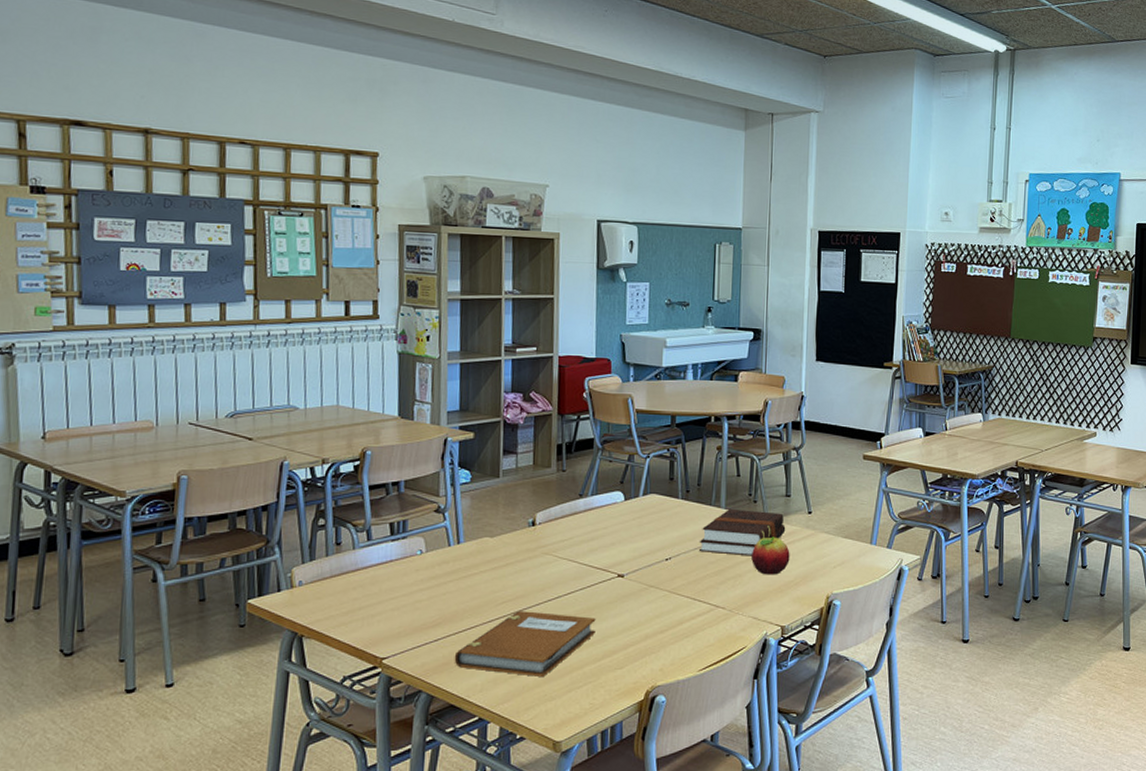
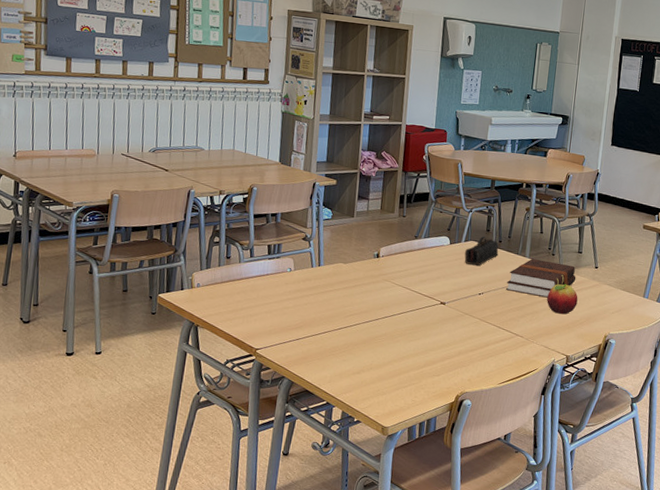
notebook: present [454,611,596,677] -> none [310,323,421,376]
pencil case: none [644,486,687,525] -> present [464,236,499,266]

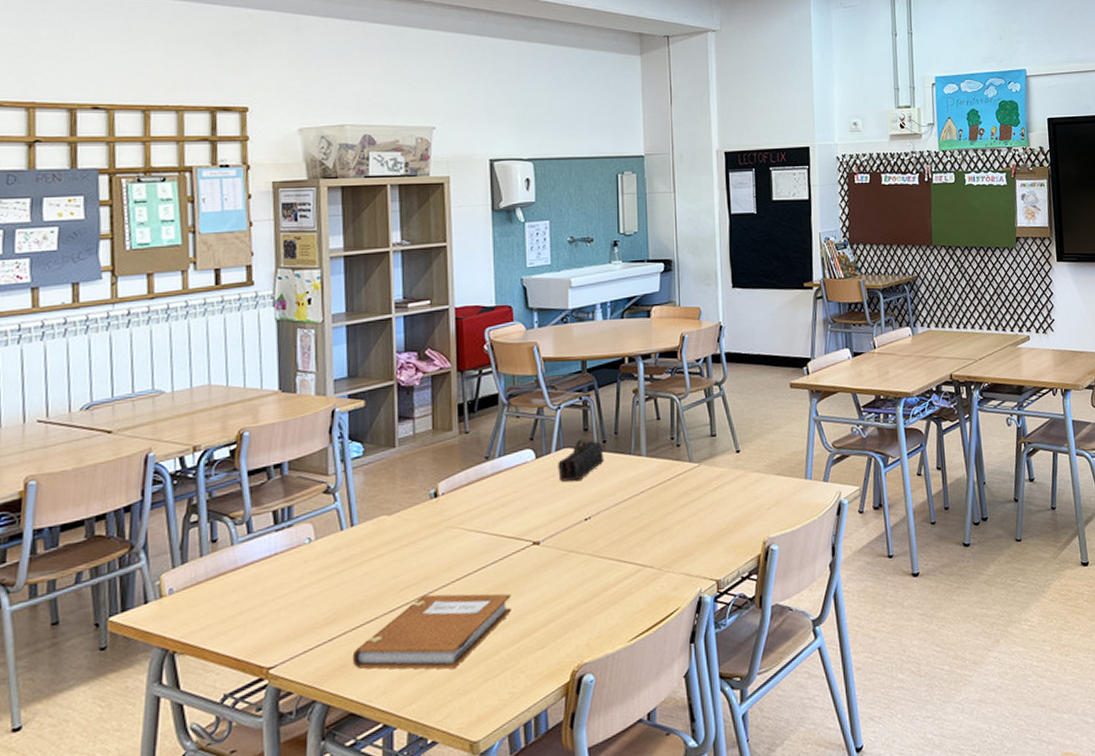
notebook: none [310,323,421,376] -> present [352,593,511,670]
hardback book: present [506,258,576,298] -> none [621,455,714,507]
fruit: present [547,284,578,315] -> none [678,482,720,525]

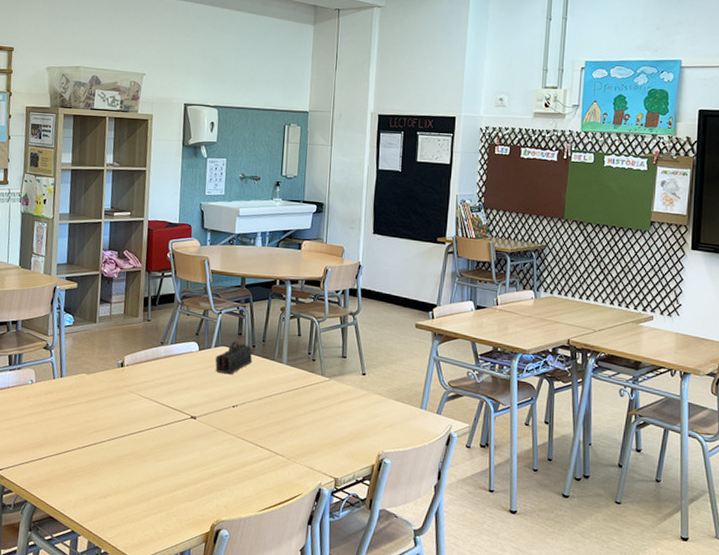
notebook: present [352,593,511,670] -> none [54,440,171,500]

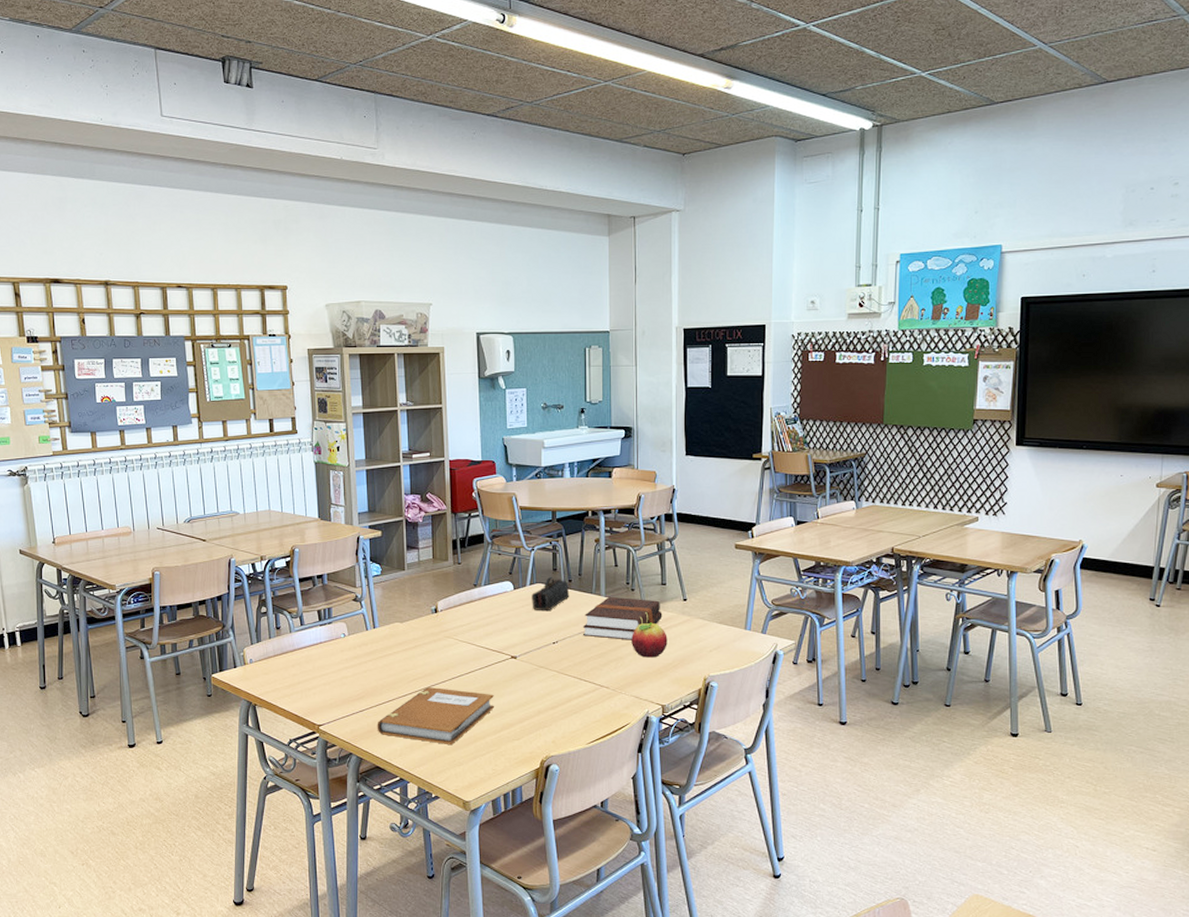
notebook: none [54,440,171,500] -> present [377,687,494,744]
hardback book: none [263,364,341,410] -> present [583,596,663,640]
fruit: none [309,394,345,430] -> present [632,622,668,658]

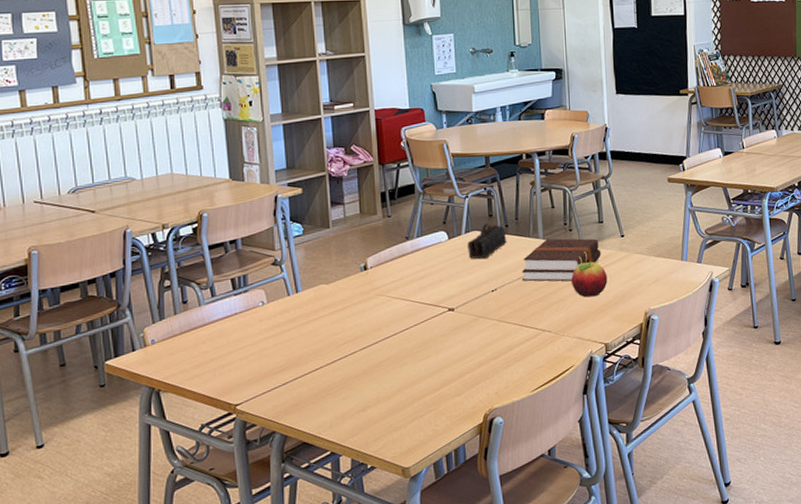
notebook: present [377,687,494,744] -> none [303,349,432,410]

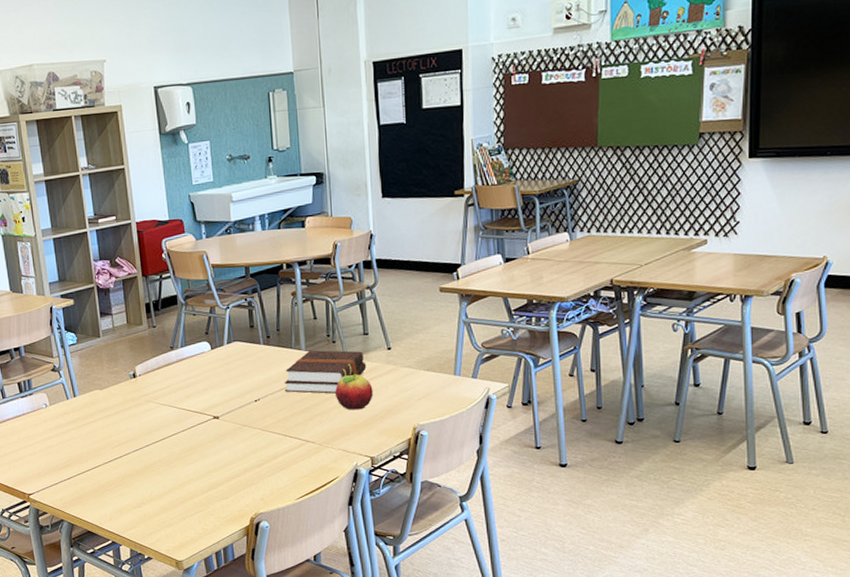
pencil case: present [467,222,507,259] -> none [230,333,269,370]

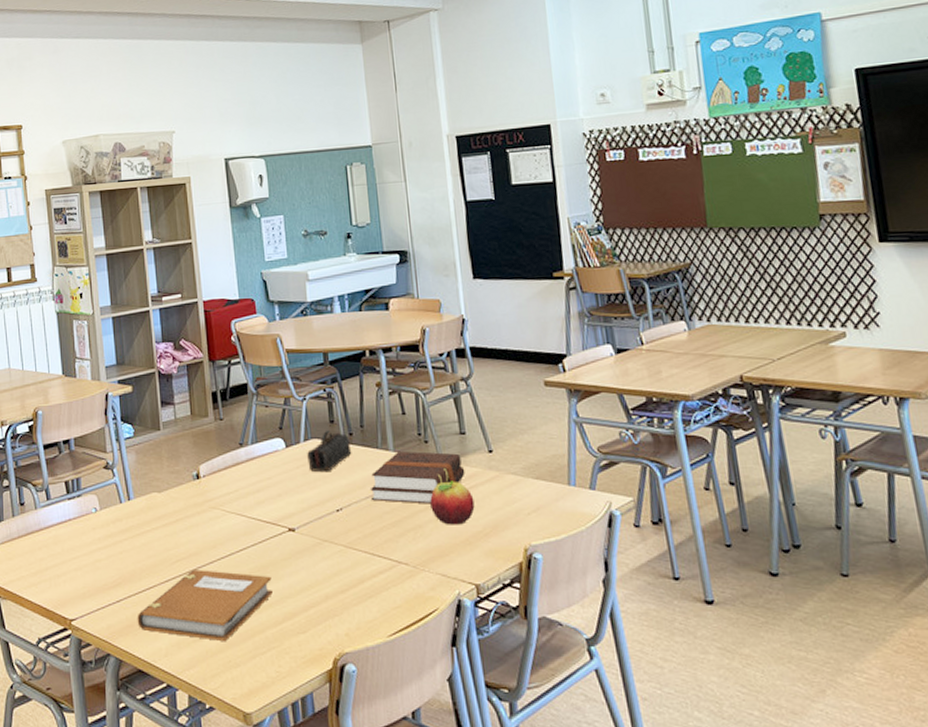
notebook: none [85,451,200,507] -> present [137,570,273,641]
pencil case: none [230,333,269,370] -> present [307,429,352,473]

